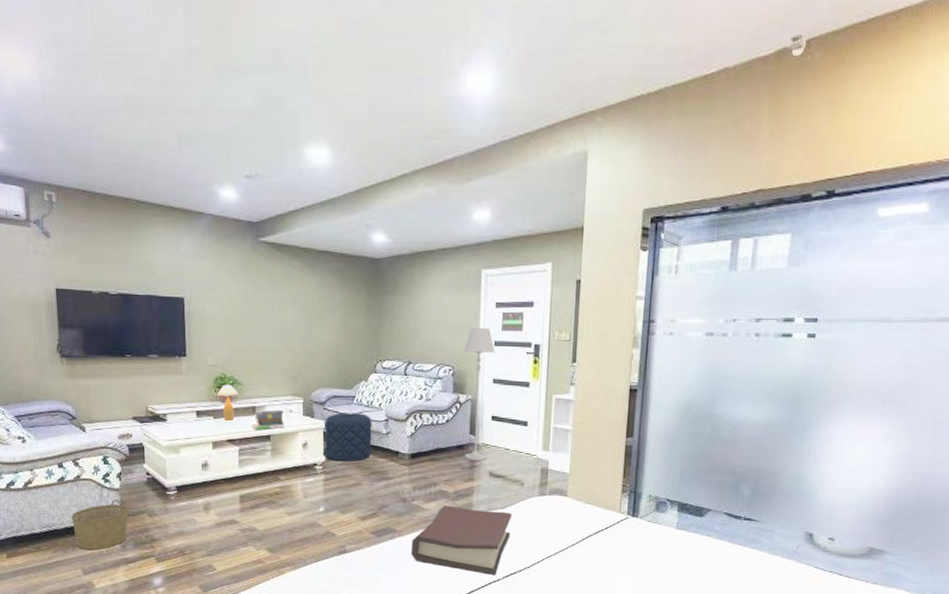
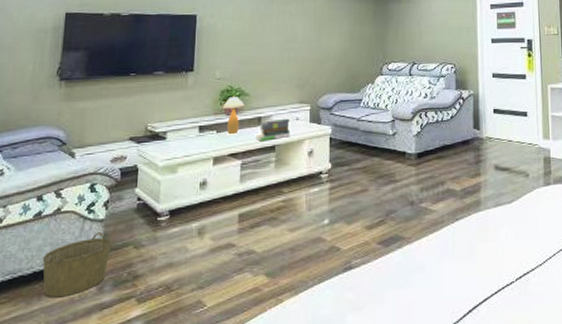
pouf: present [324,413,372,462] -> none [330,116,379,168]
hardback book: present [411,505,513,575] -> none [421,204,521,278]
floor lamp: present [463,328,496,462] -> none [464,28,493,156]

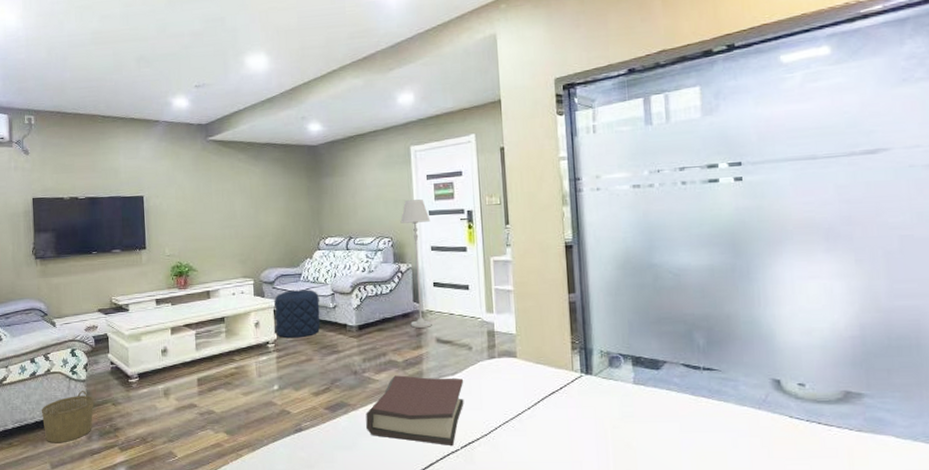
table lamp: present [221,94,245,135] -> none [173,270,194,307]
books: present [256,118,290,142] -> none [206,292,237,313]
pouf: none [330,116,379,168] -> present [274,289,321,339]
hardback book: none [421,204,521,278] -> present [366,375,464,445]
floor lamp: none [464,28,493,156] -> present [400,199,432,329]

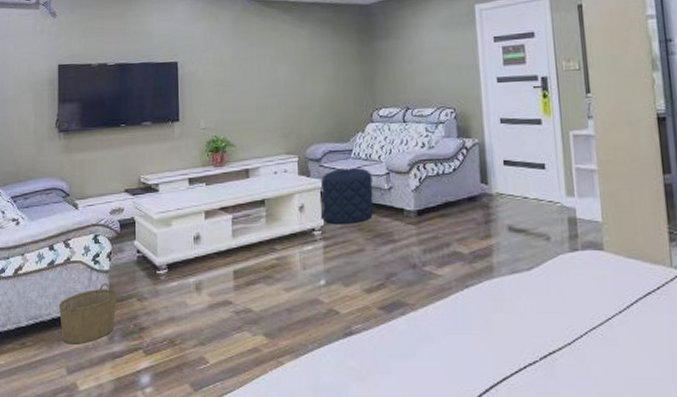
hardback book: present [366,375,464,445] -> none [426,270,543,356]
floor lamp: present [400,199,432,329] -> none [464,64,503,215]

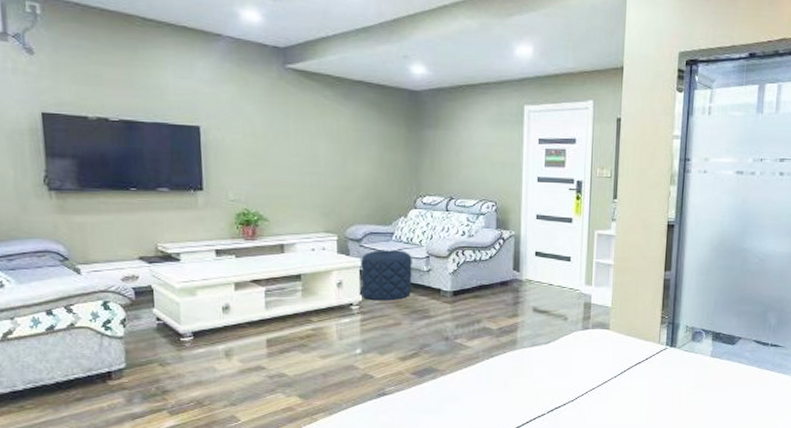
basket: present [58,283,117,344] -> none [63,349,135,407]

